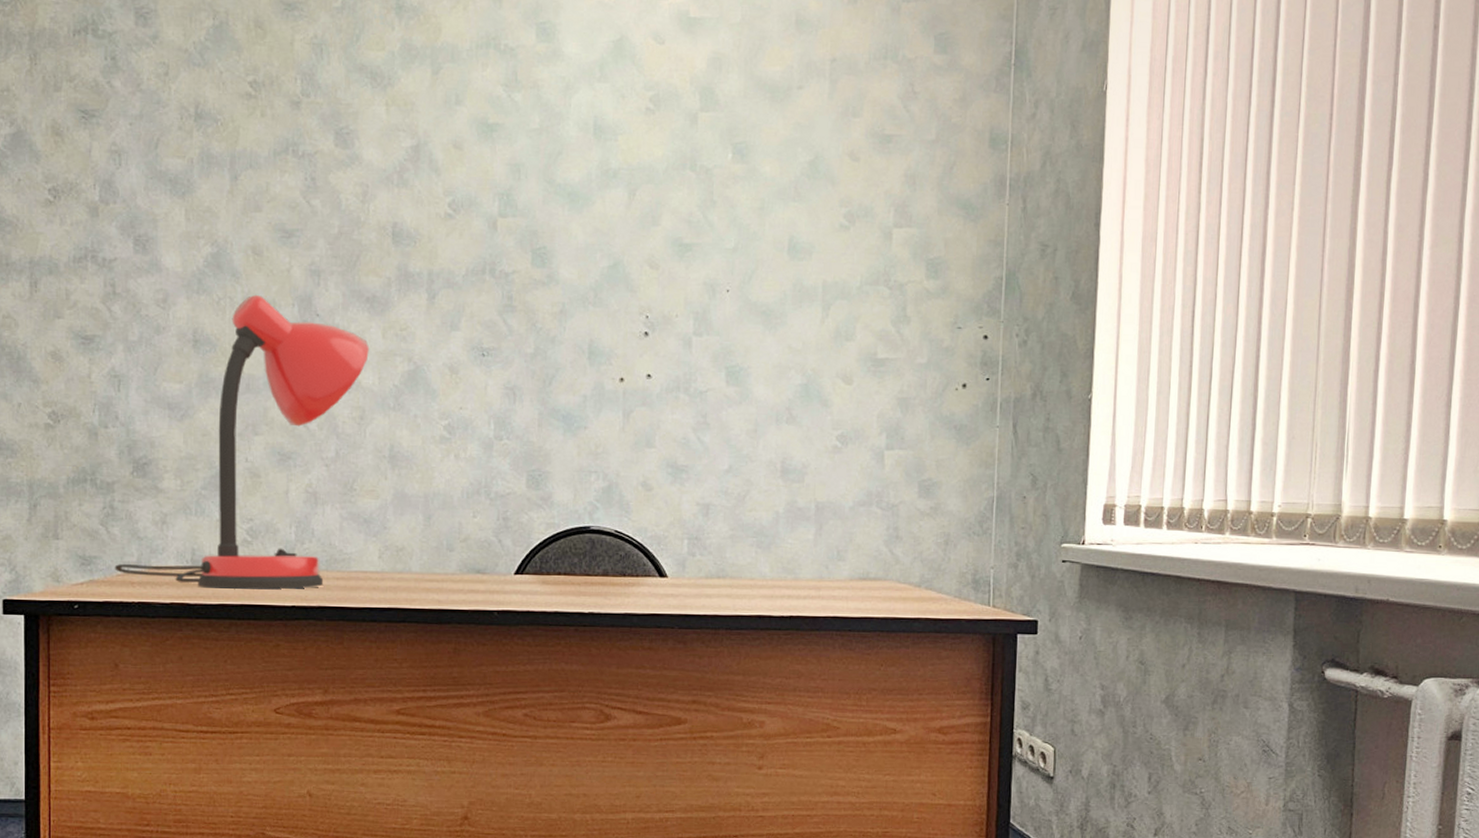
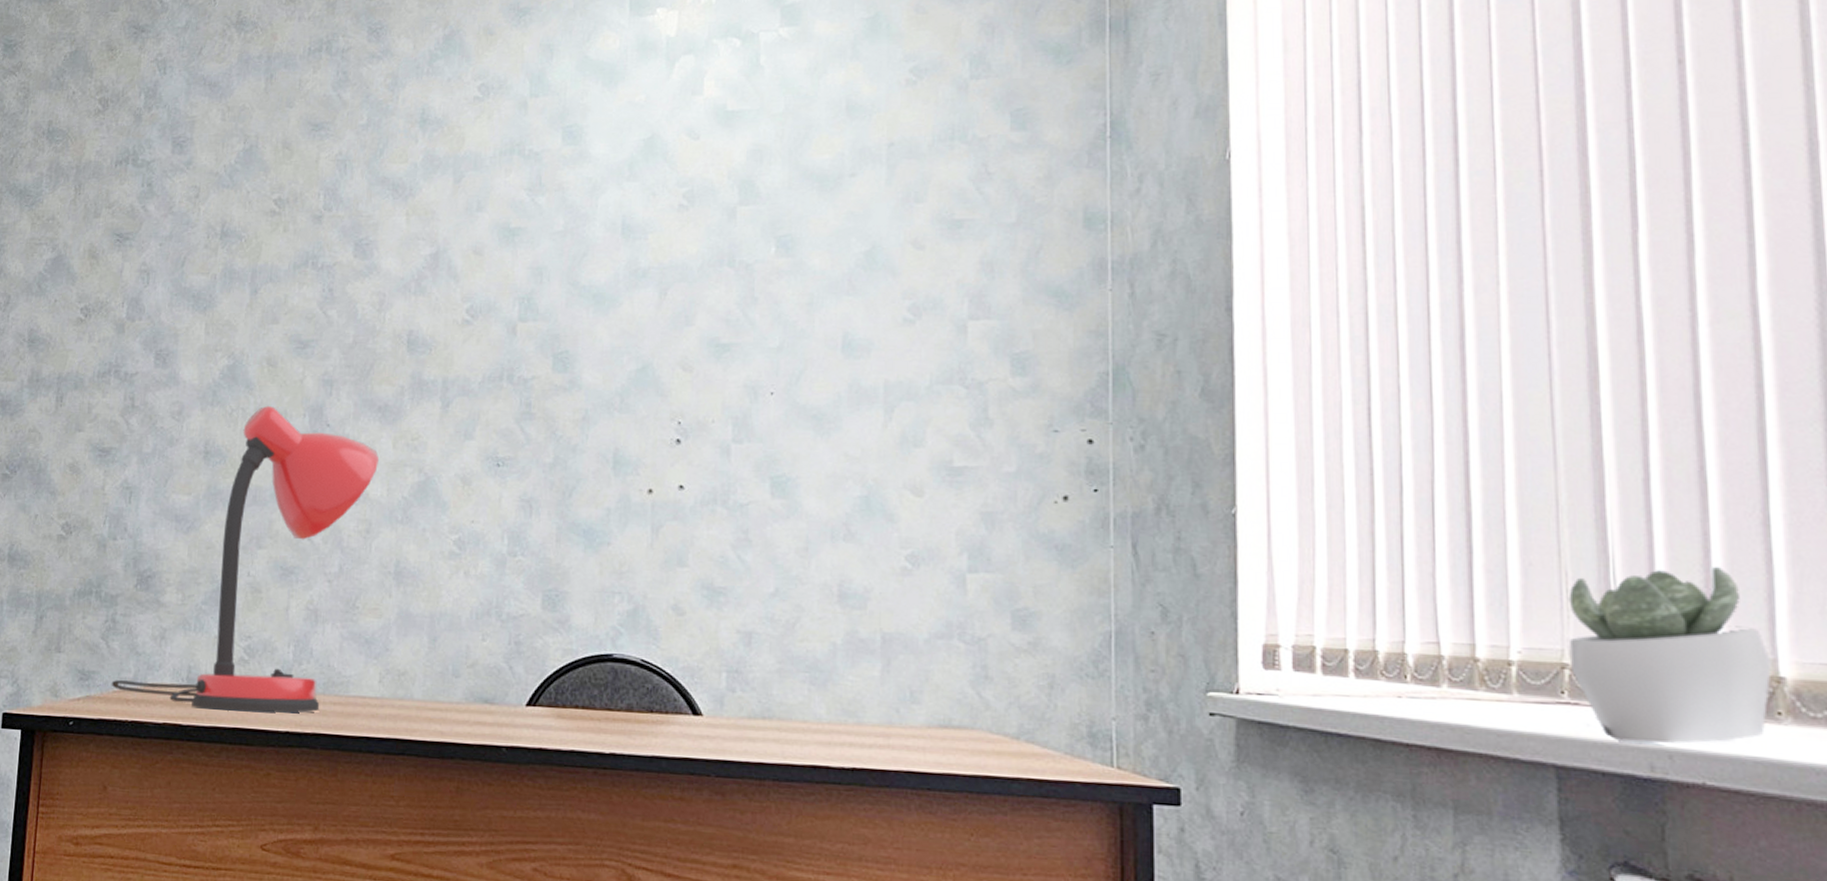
succulent plant: none [1312,438,1440,572] -> present [1568,567,1772,744]

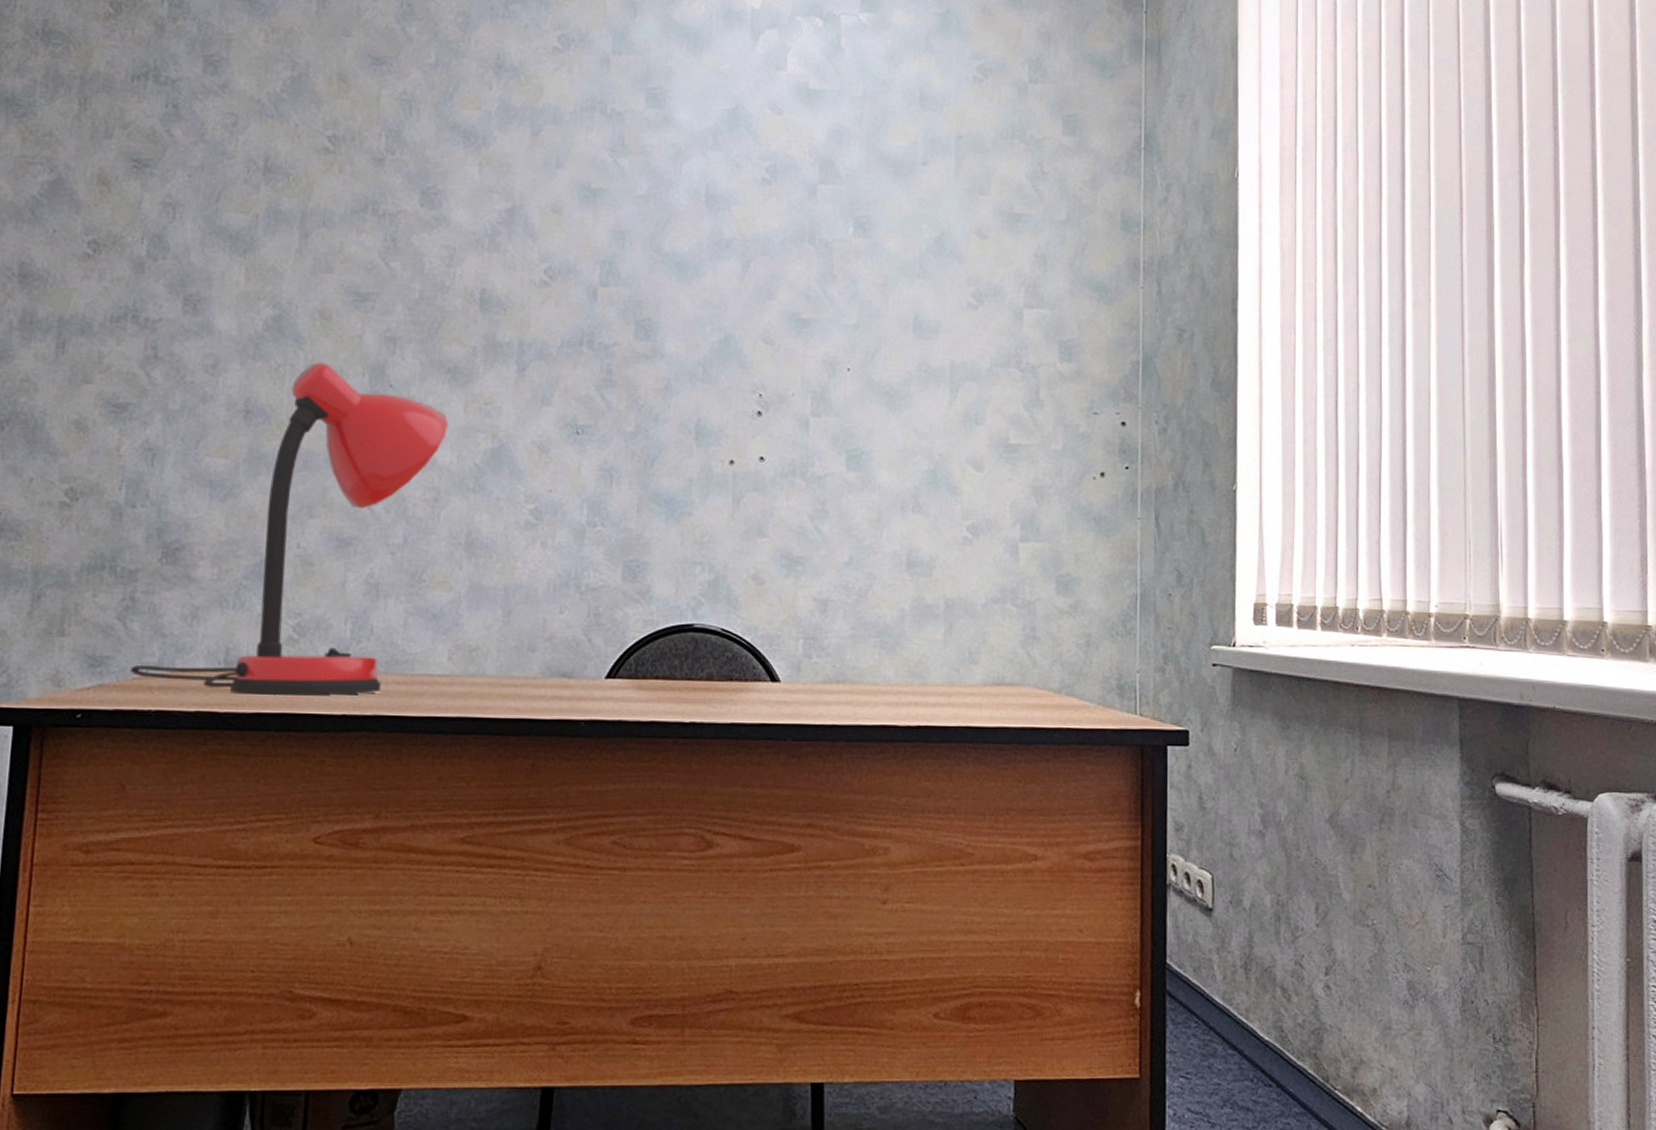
succulent plant: present [1568,567,1772,744] -> none [1470,536,1599,677]

